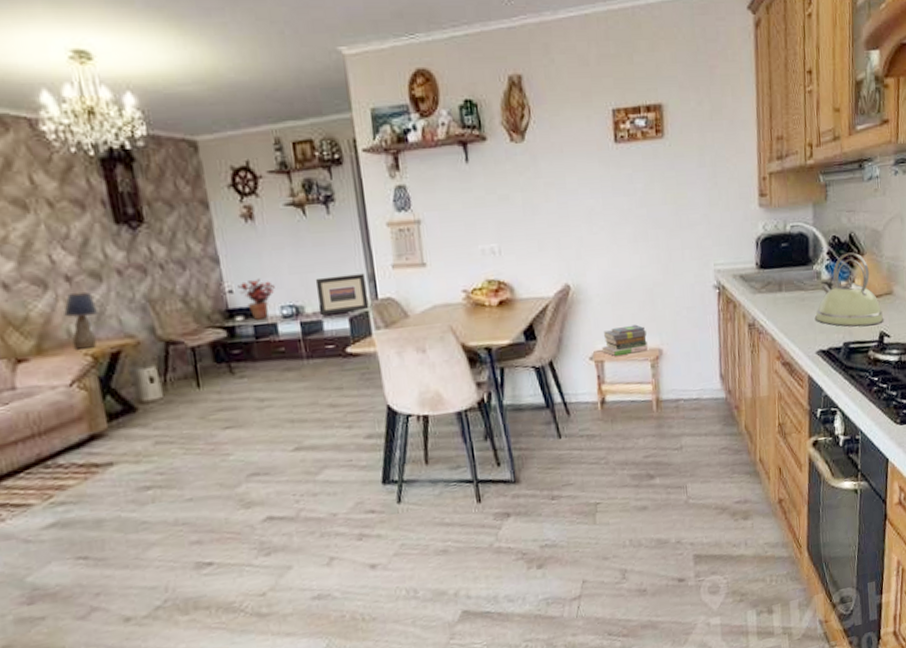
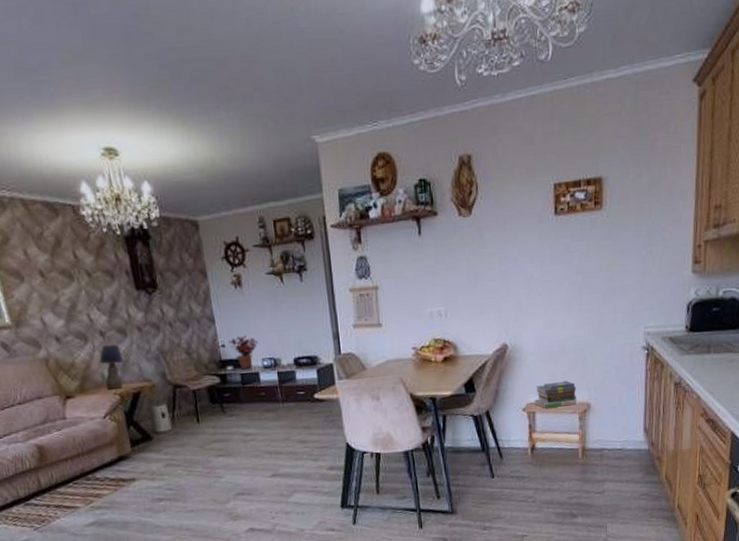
picture frame: present [316,273,370,316] -> none [291,332,334,367]

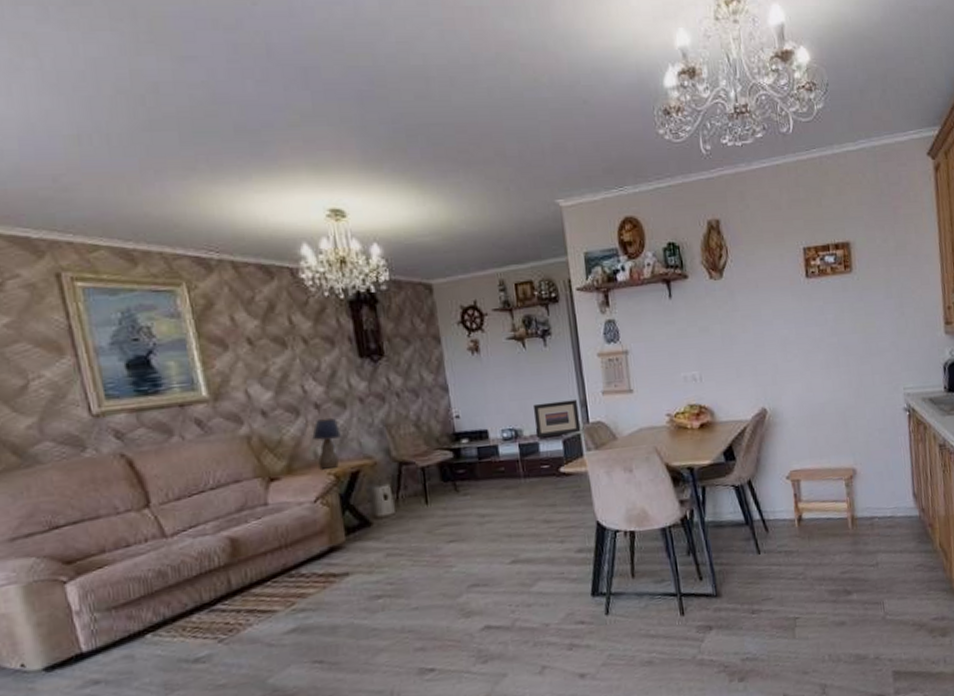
potted plant: present [229,335,258,369] -> none [464,405,497,442]
picture frame: none [291,332,334,367] -> present [534,399,582,439]
books: present [534,380,576,408] -> none [797,445,842,476]

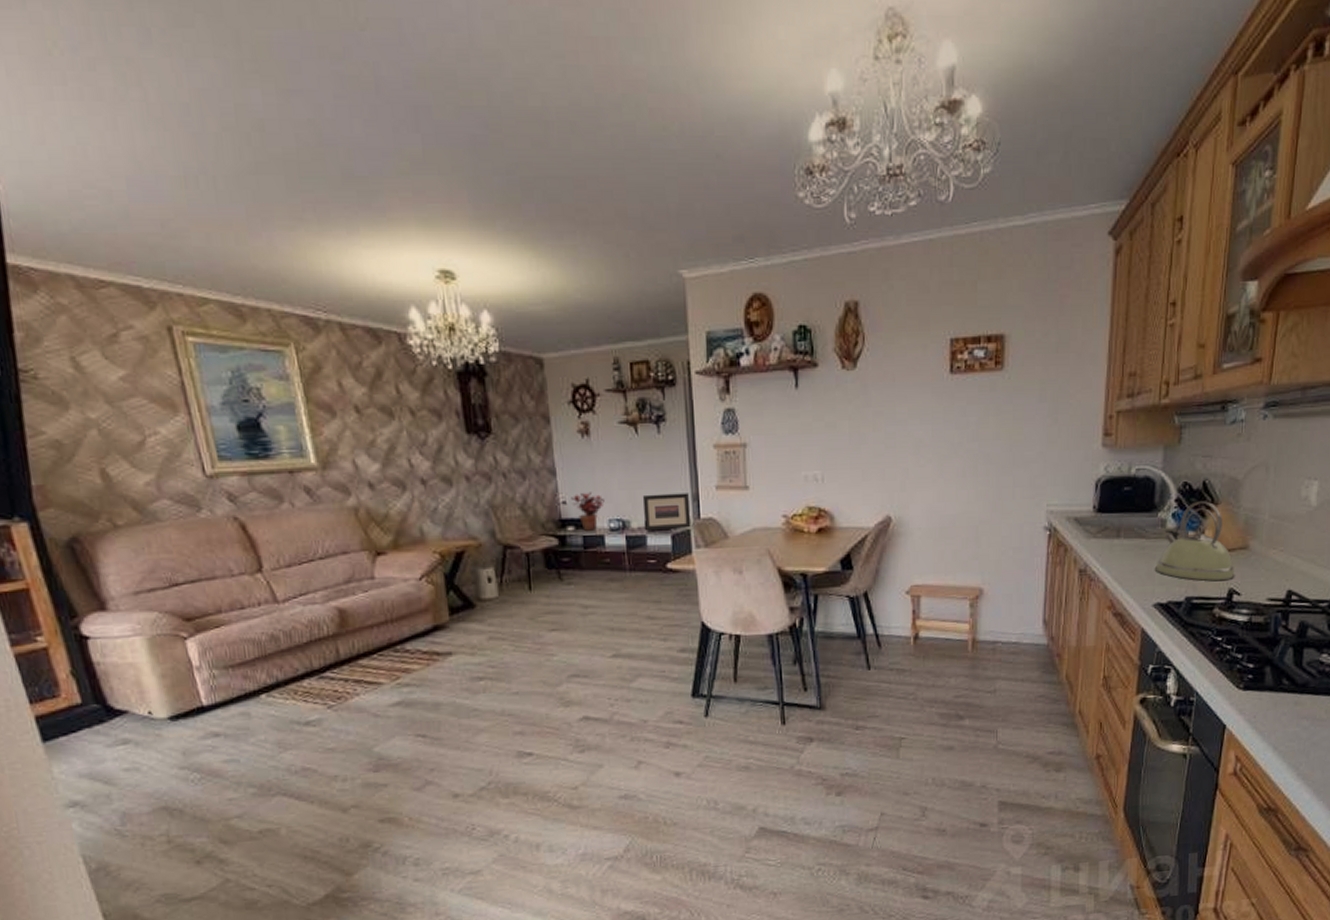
table lamp: present [312,417,343,470] -> none [418,494,448,548]
potted plant: none [464,405,497,442] -> present [571,492,605,531]

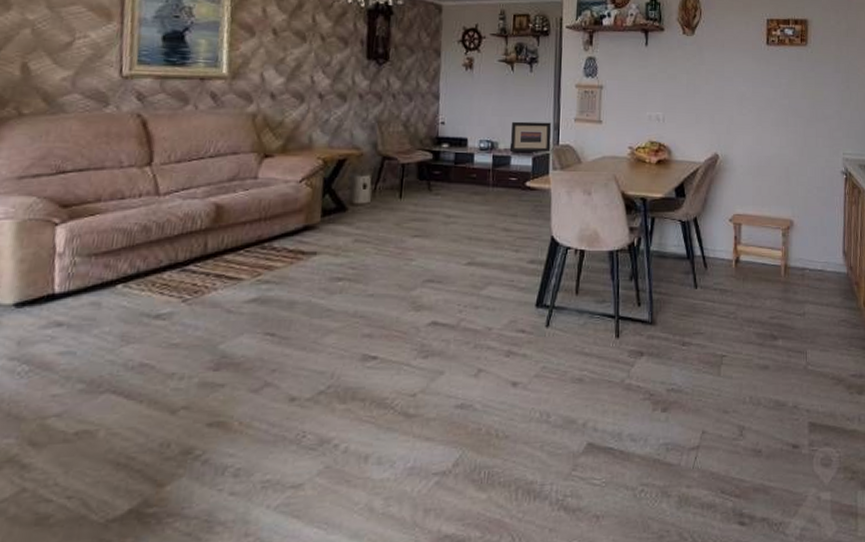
potted plant: present [571,492,605,531] -> none [449,115,478,149]

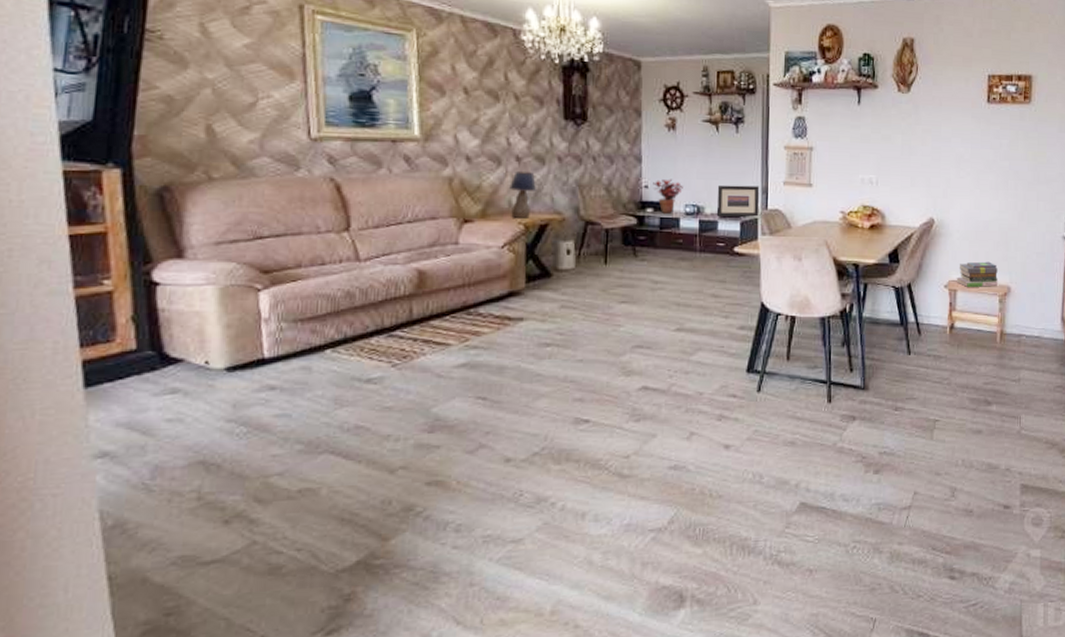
table lamp: none [311,107,338,155] -> present [509,170,537,220]
potted plant: none [449,115,478,149] -> present [653,179,683,213]
books: none [740,196,780,221] -> present [956,261,998,287]

